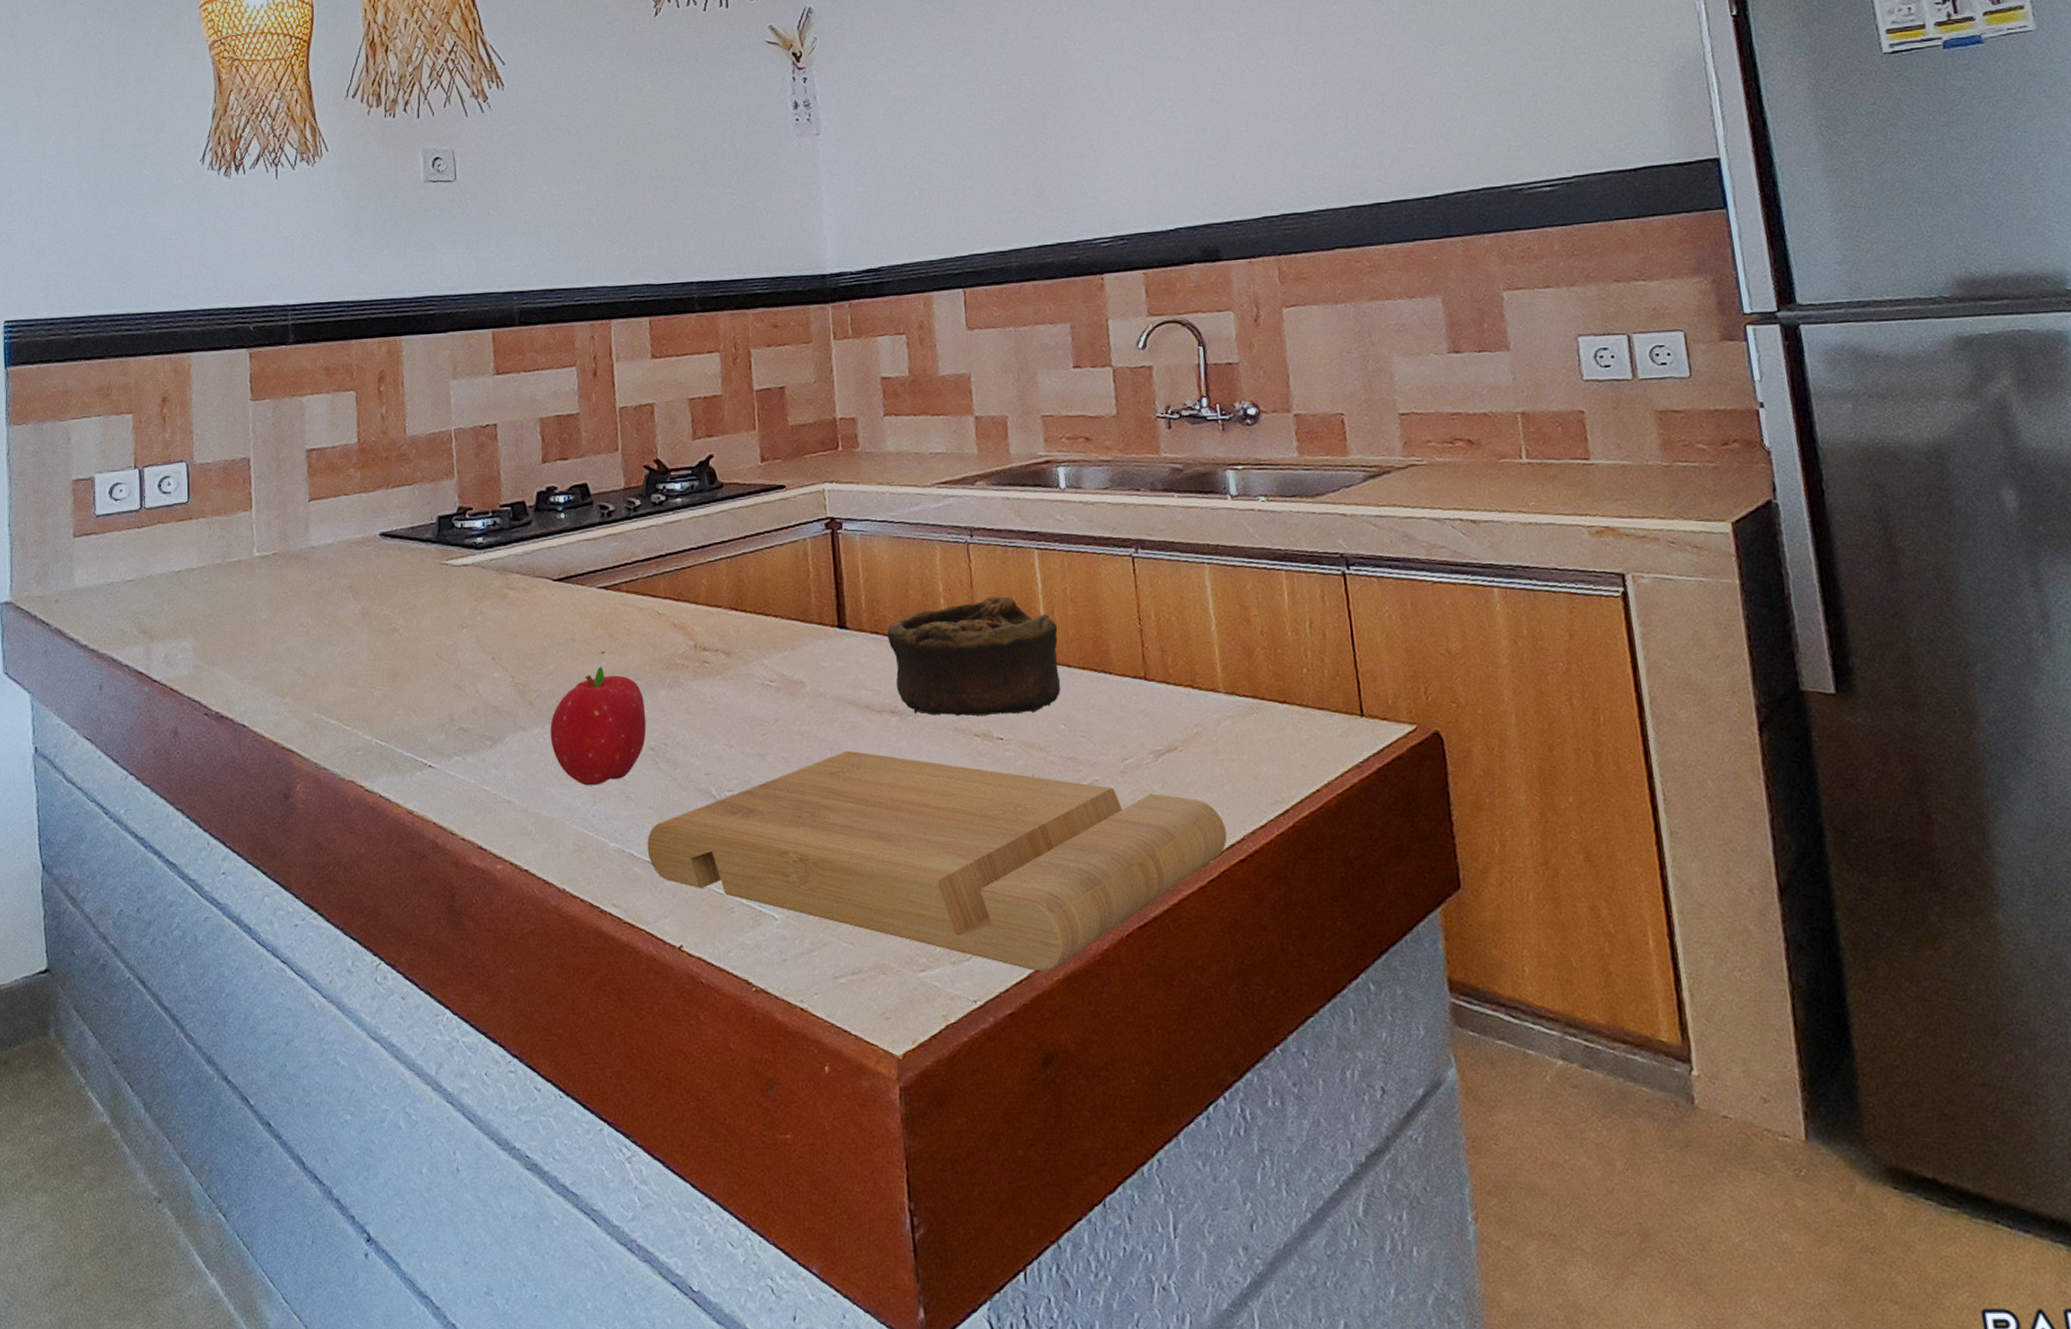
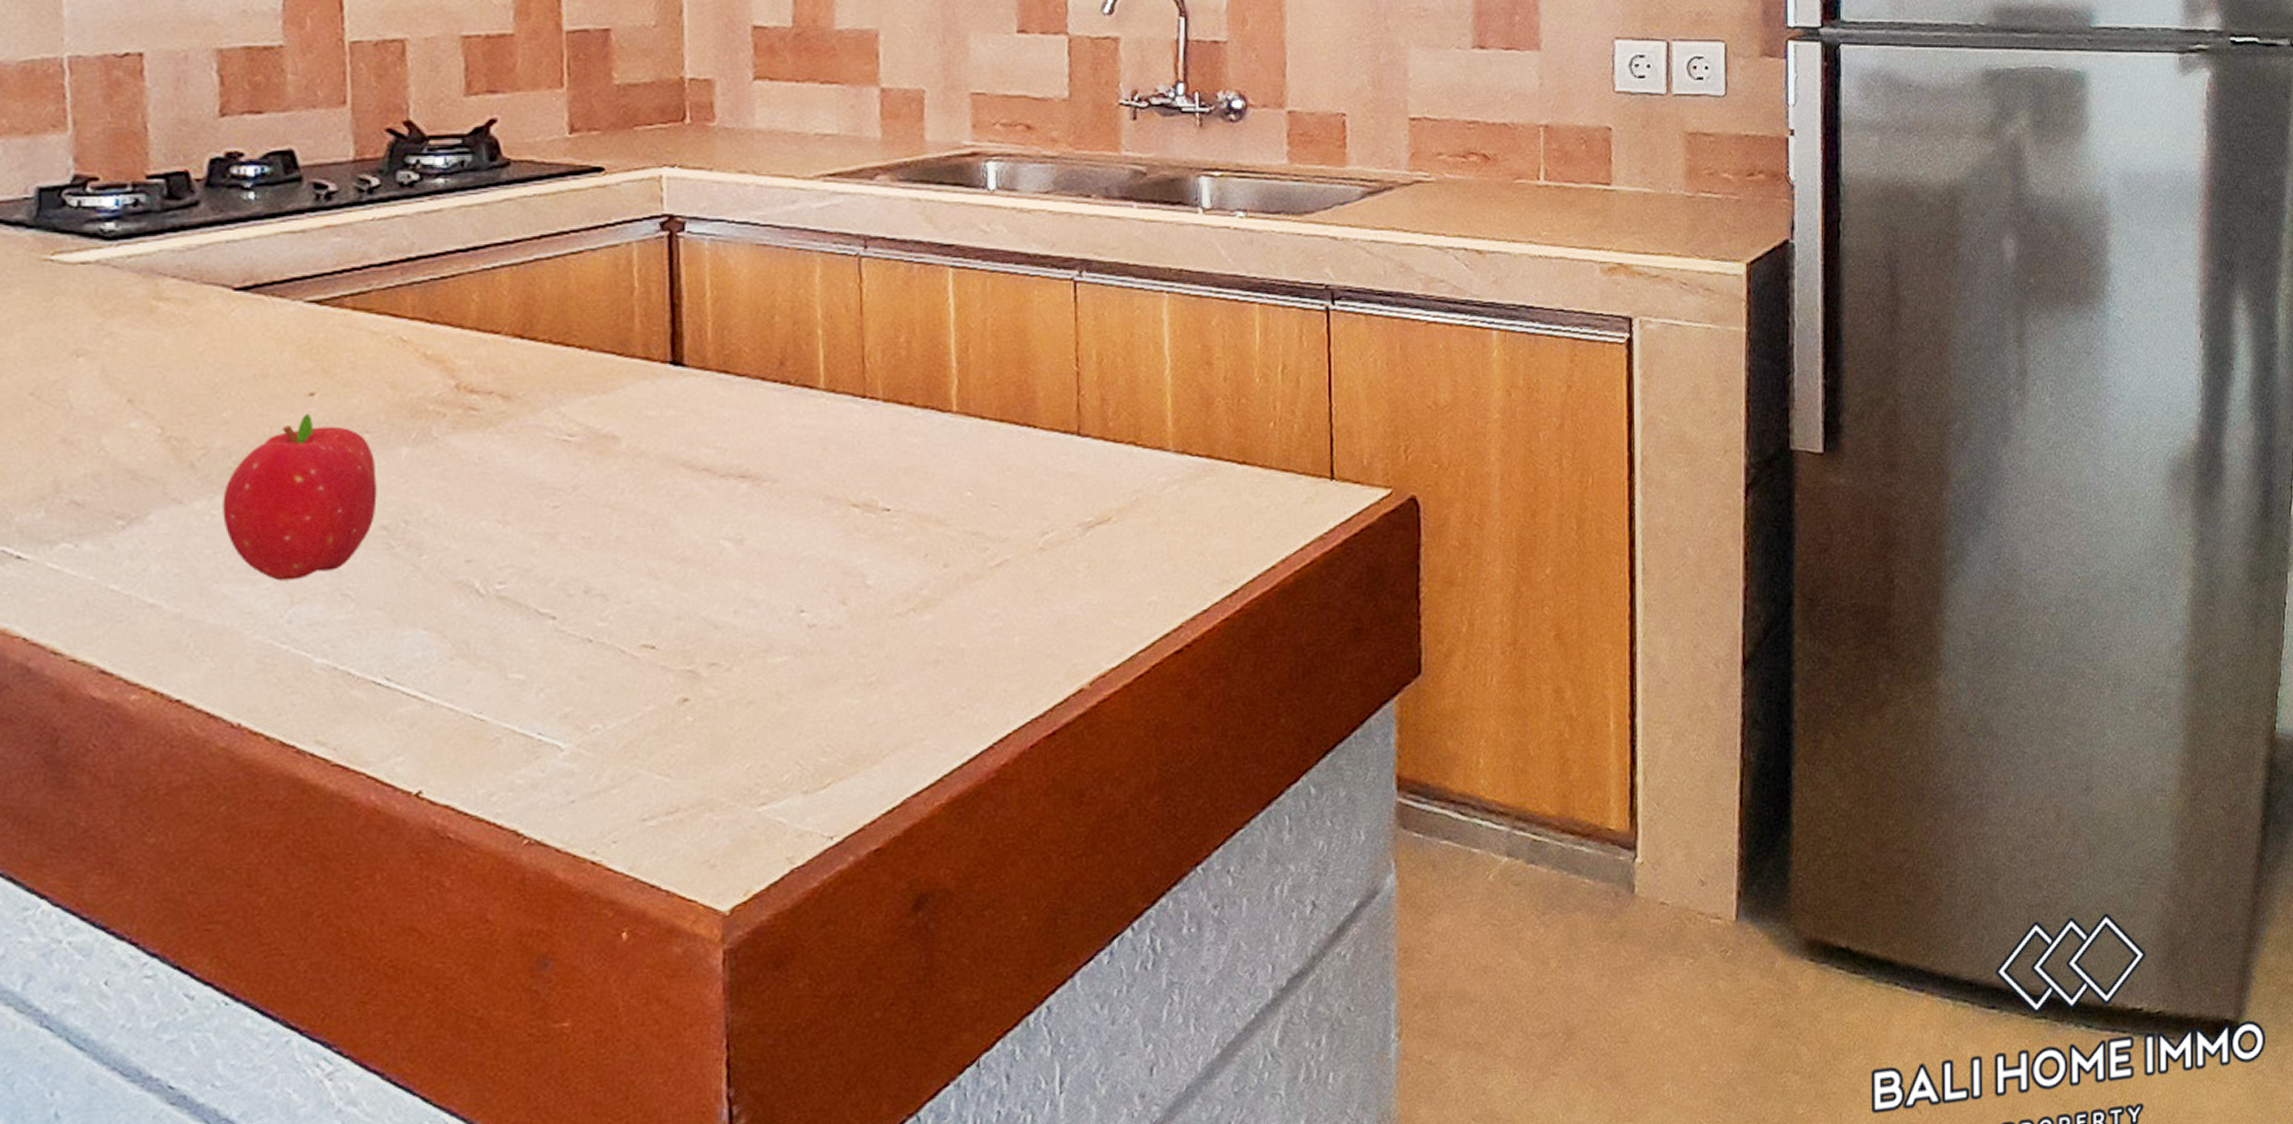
cutting board: present [647,751,1227,972] -> none [373,528,1162,797]
bowl: present [887,595,1061,717] -> none [741,326,972,482]

